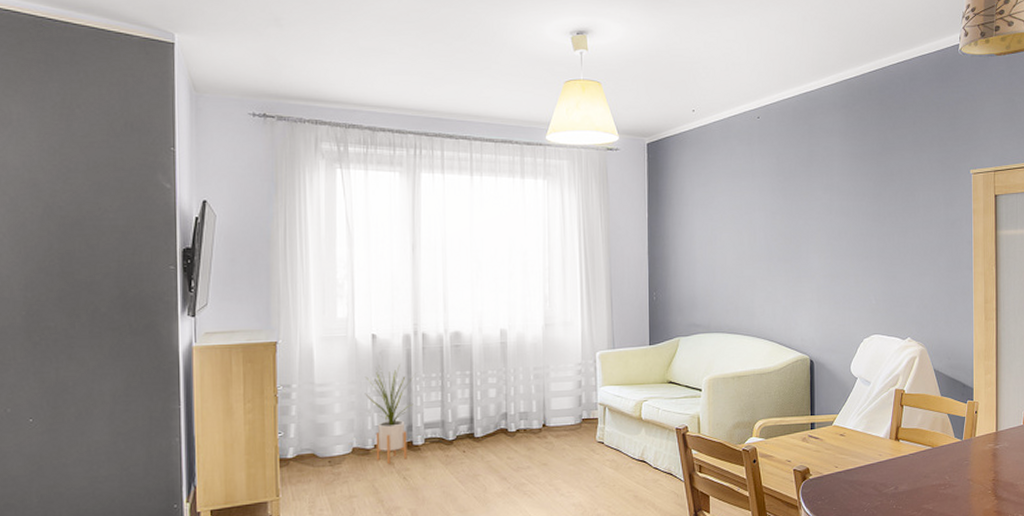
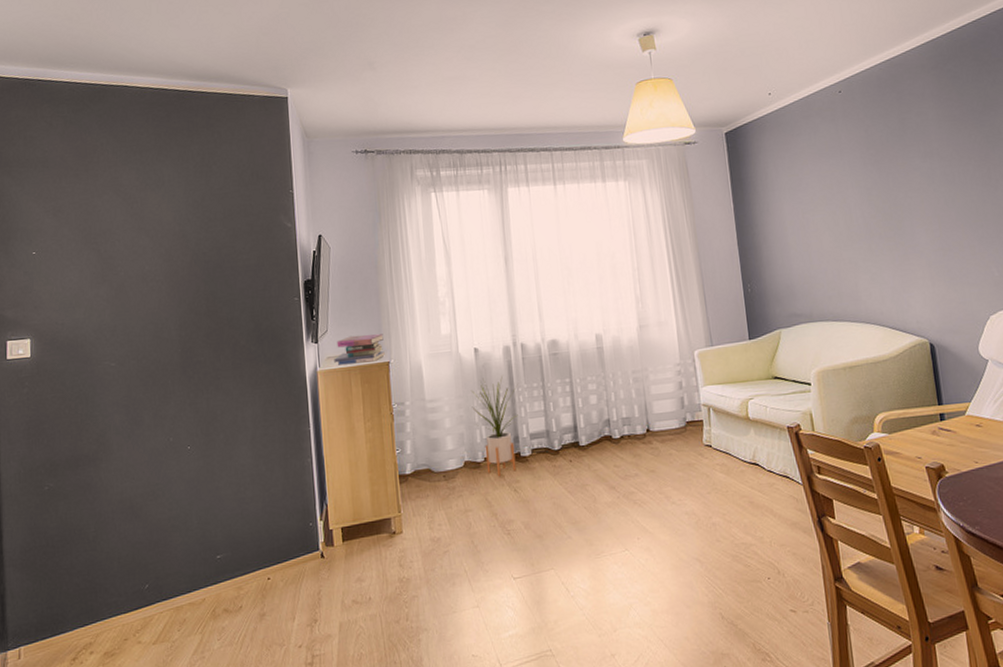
books: none [213,311,272,342] -> present [334,334,385,365]

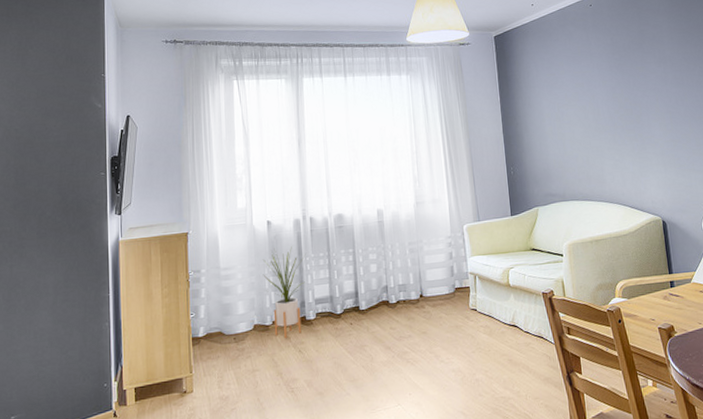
books: present [334,334,385,365] -> none [136,207,184,235]

